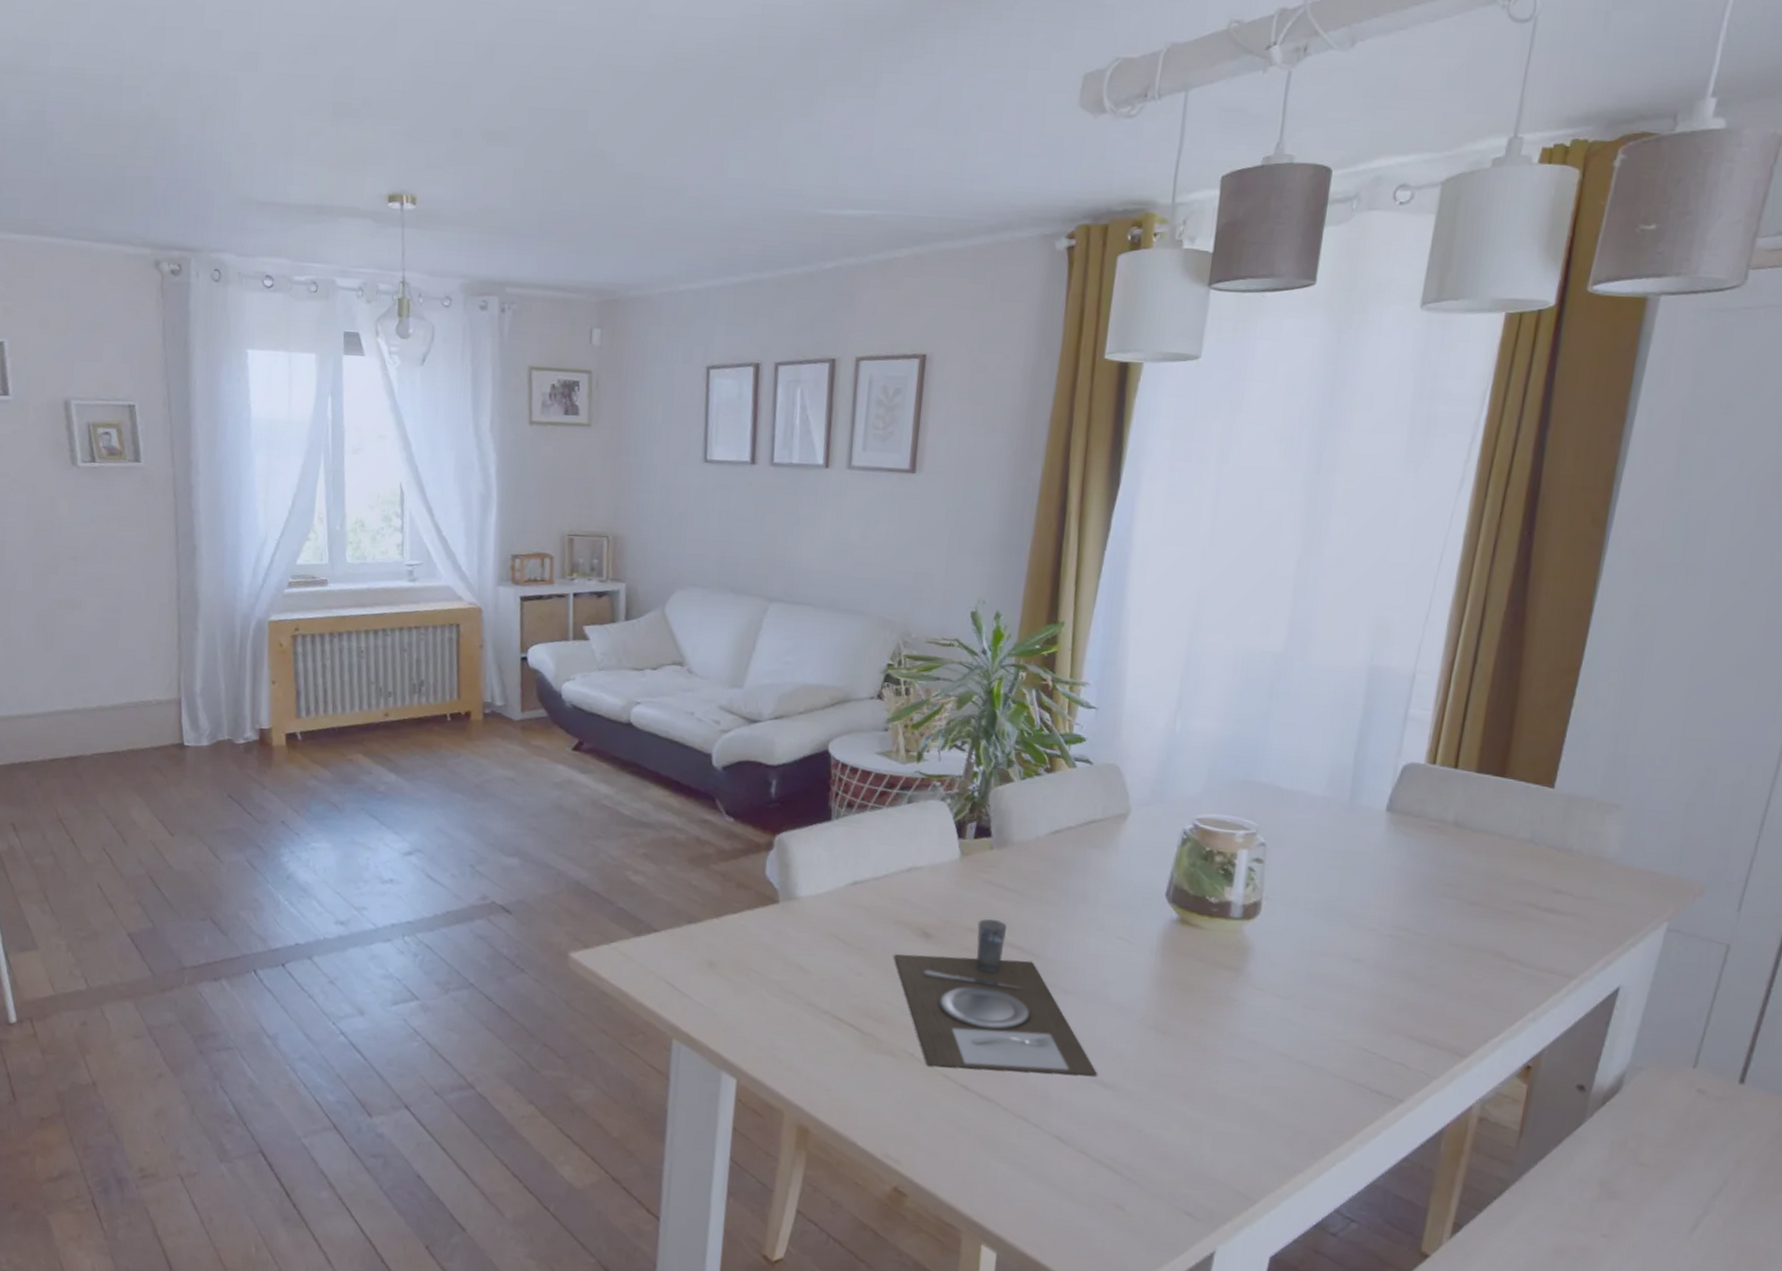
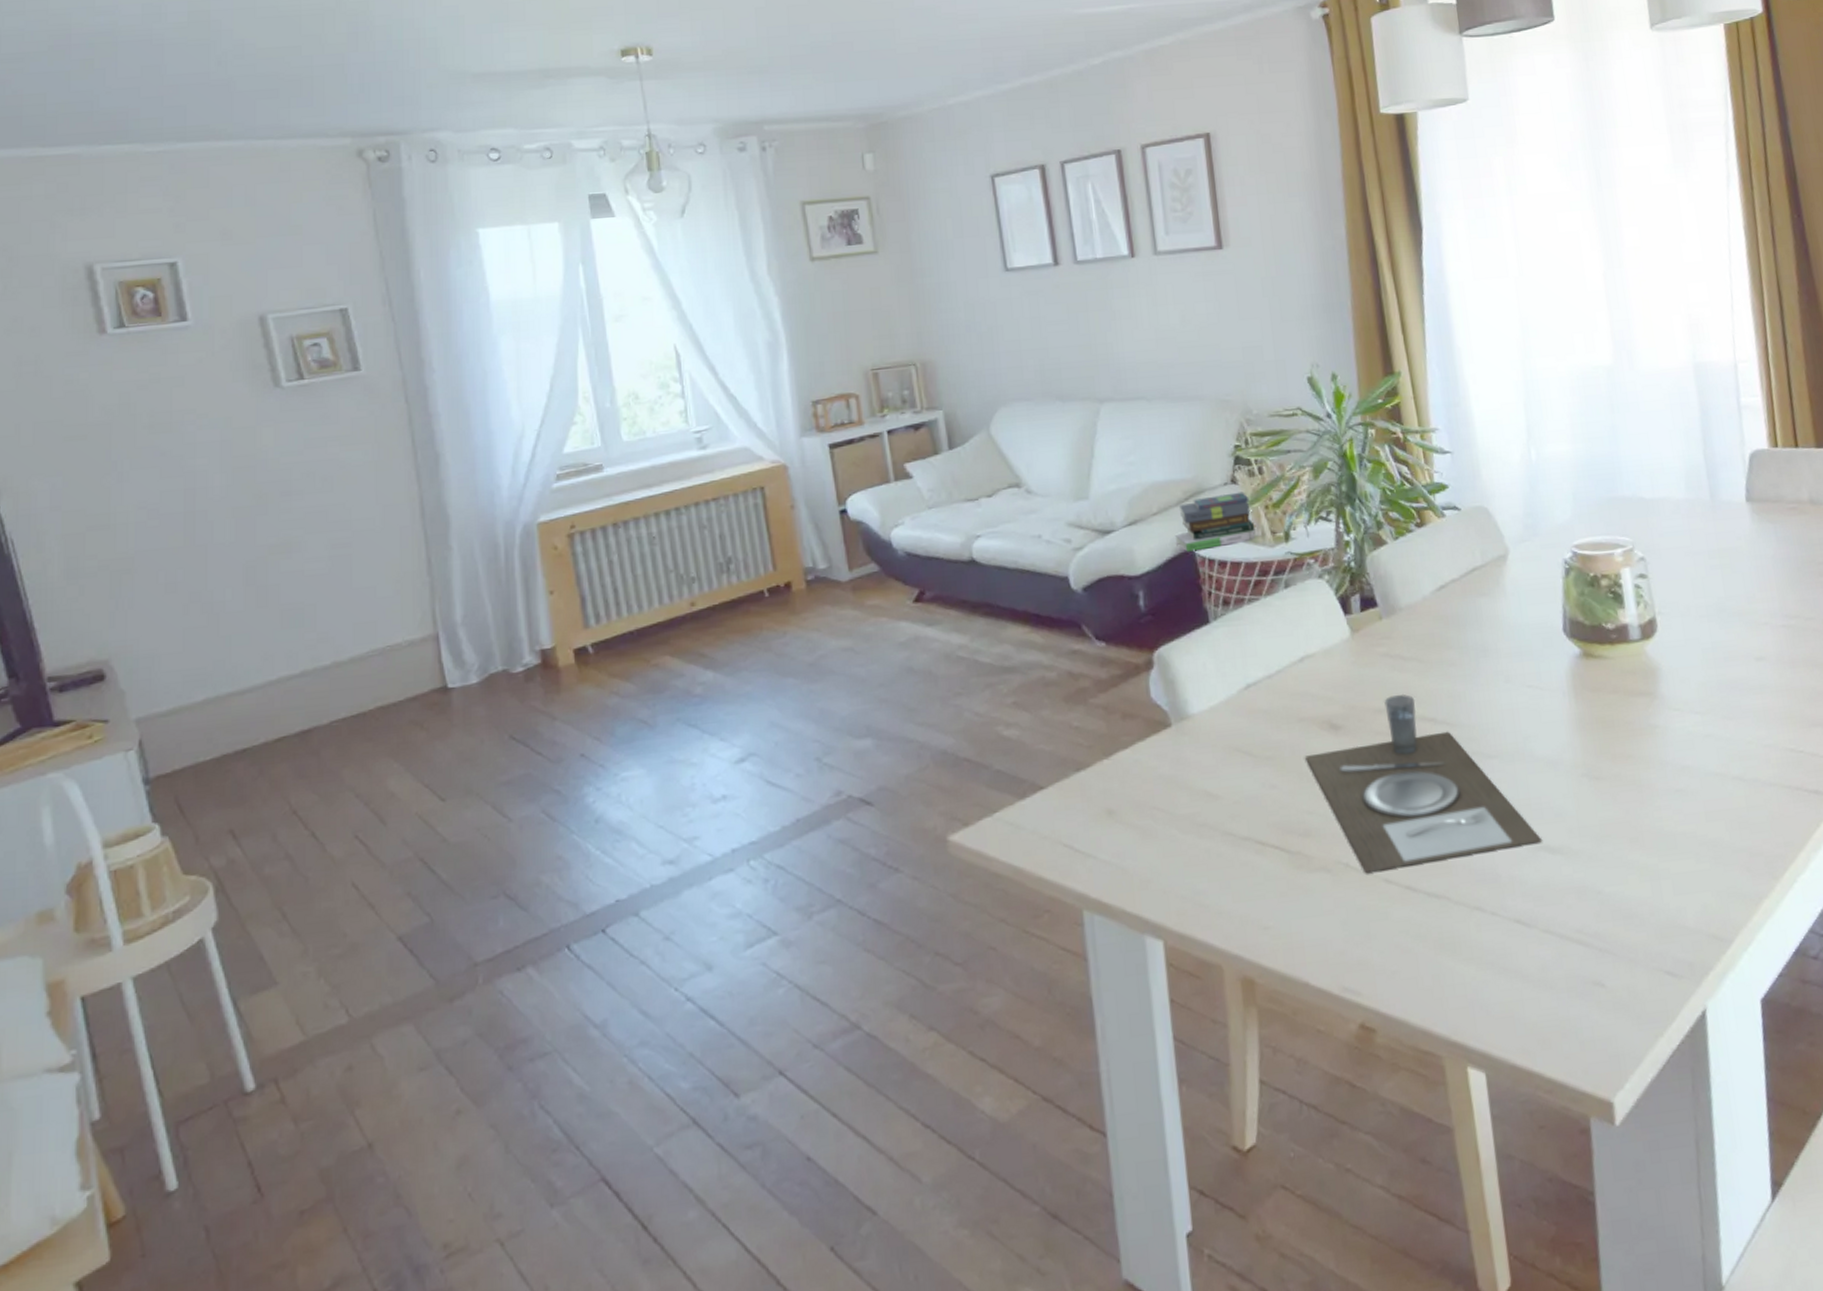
books: none [815,706,892,754] -> present [1176,492,1255,552]

